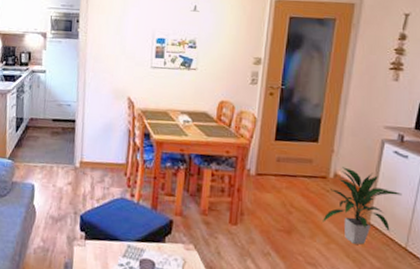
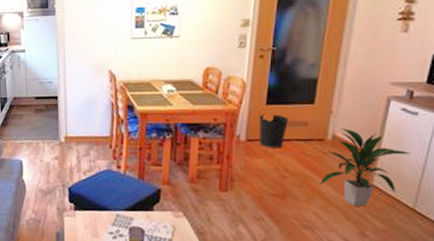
wastebasket: none [268,149,296,184] -> present [258,114,290,149]

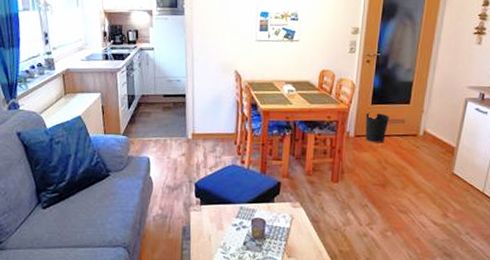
indoor plant: present [320,128,410,207] -> none [413,125,481,192]

